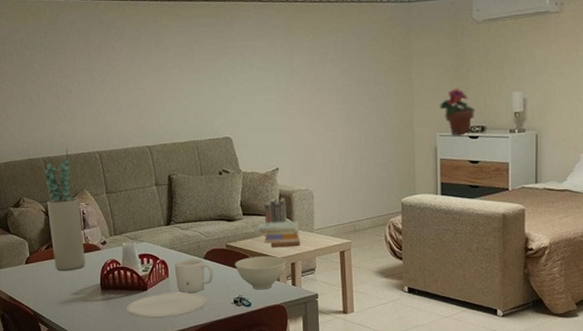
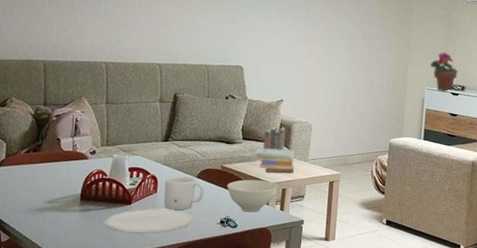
vase: present [44,149,86,271] -> none [32,55,75,178]

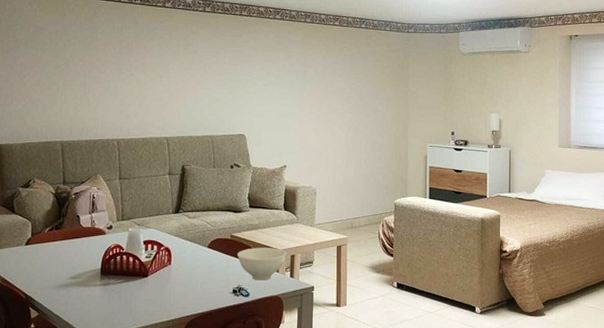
plate: present [104,208,193,234] -> none [124,280,207,305]
mug: present [163,176,205,211] -> none [177,247,216,281]
books: present [254,148,295,173] -> none [261,215,301,240]
books: present [262,126,286,162] -> none [269,193,291,229]
potted flower: present [430,52,459,92] -> none [430,107,460,148]

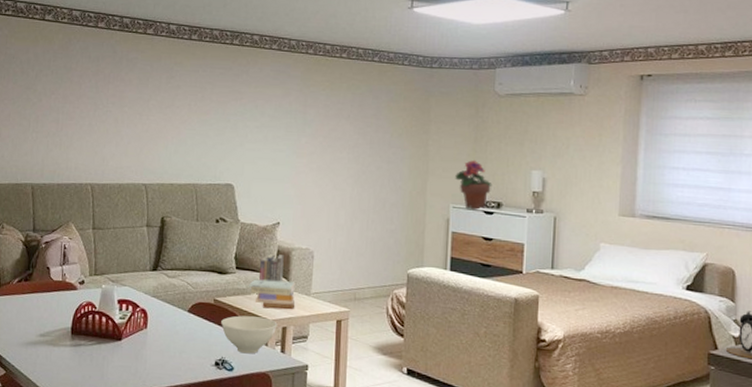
books: none [261,215,301,240] -> present [249,279,295,309]
books: none [269,193,291,229] -> present [259,254,284,295]
potted flower: none [430,107,460,148] -> present [455,160,493,211]

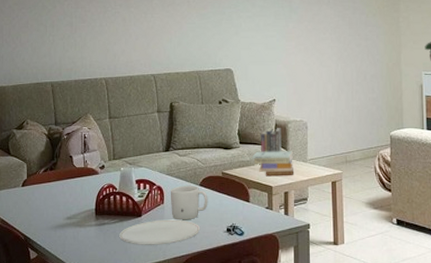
plate: none [96,345,186,374] -> present [119,219,201,245]
mug: none [154,310,197,349] -> present [170,185,208,220]
bowl: present [221,315,278,354] -> none [230,185,280,219]

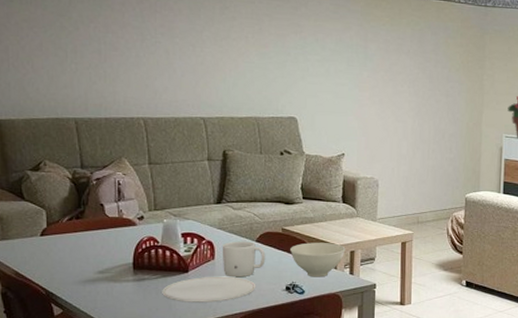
bowl: none [230,185,280,219] -> present [290,242,346,277]
books: present [252,151,293,177] -> none [316,208,362,235]
books: present [260,128,282,165] -> none [326,184,350,222]

